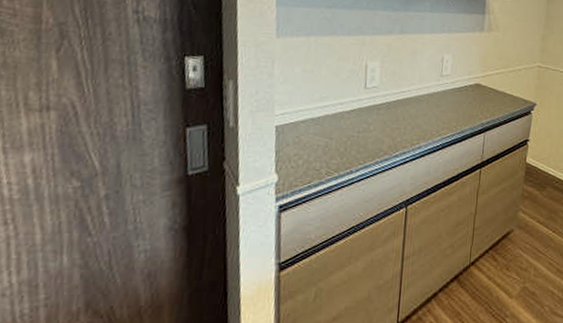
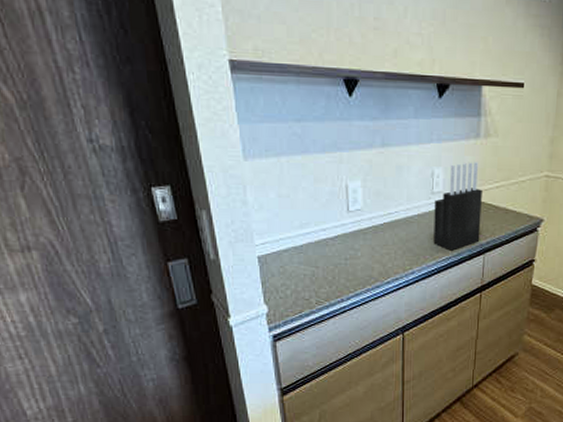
knife block: none [440,51,485,128] -> present [433,162,482,251]

